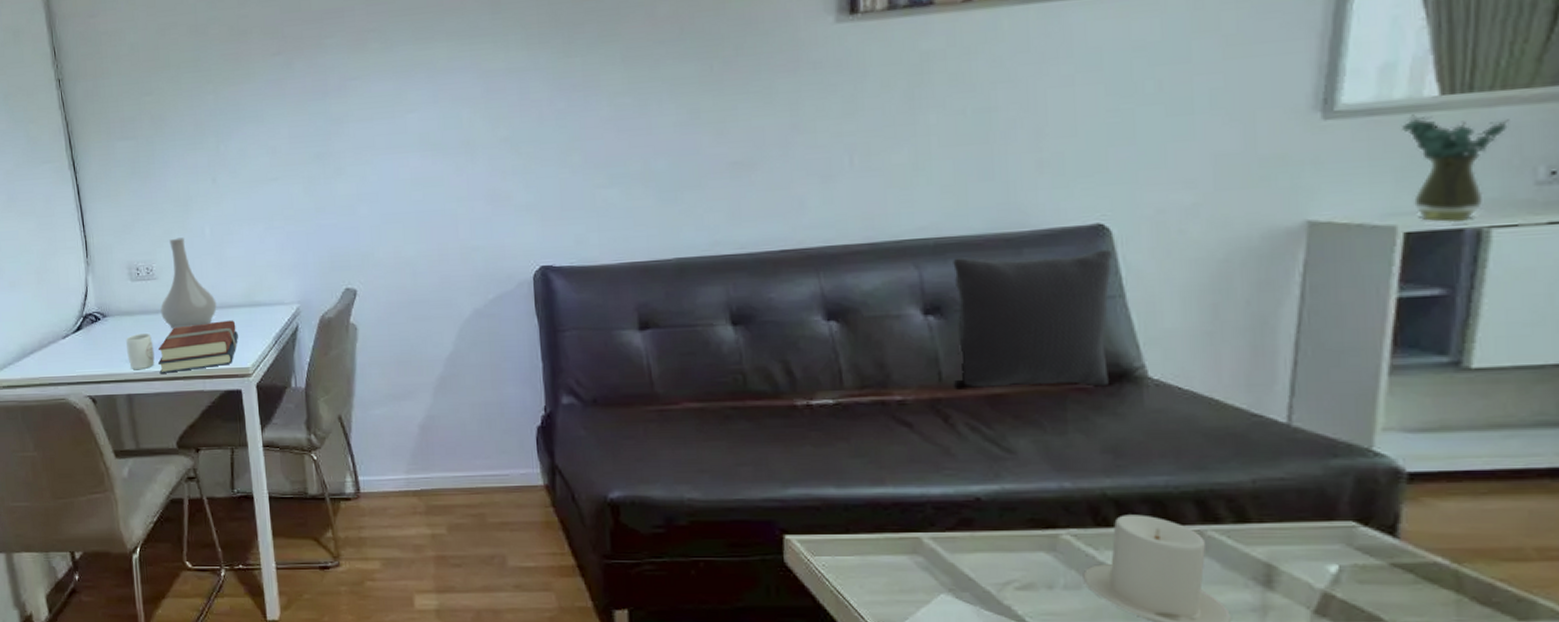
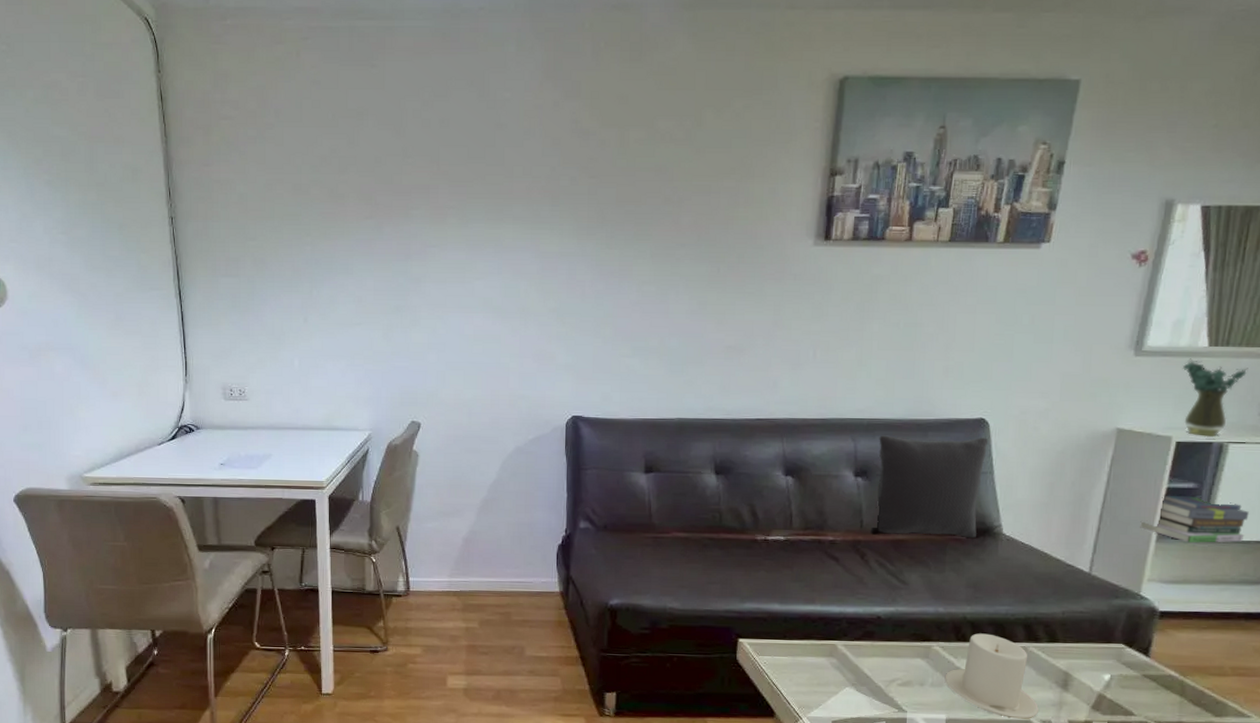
mug: present [125,332,155,370] -> none [215,445,241,477]
books: present [157,320,238,373] -> none [243,440,316,481]
vase: present [160,237,217,329] -> none [249,366,299,444]
books: none [1360,305,1537,373] -> present [1140,495,1249,543]

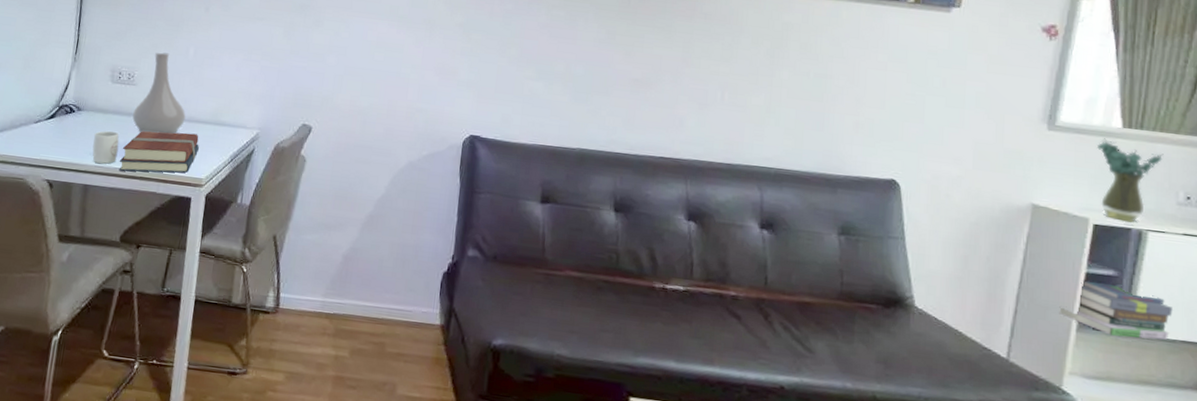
mug: none [215,445,241,477] -> present [92,131,119,164]
books: none [243,440,316,481] -> present [119,131,199,173]
vase: none [249,366,299,444] -> present [132,52,186,134]
pillow: present [870,435,989,539] -> none [774,187,900,309]

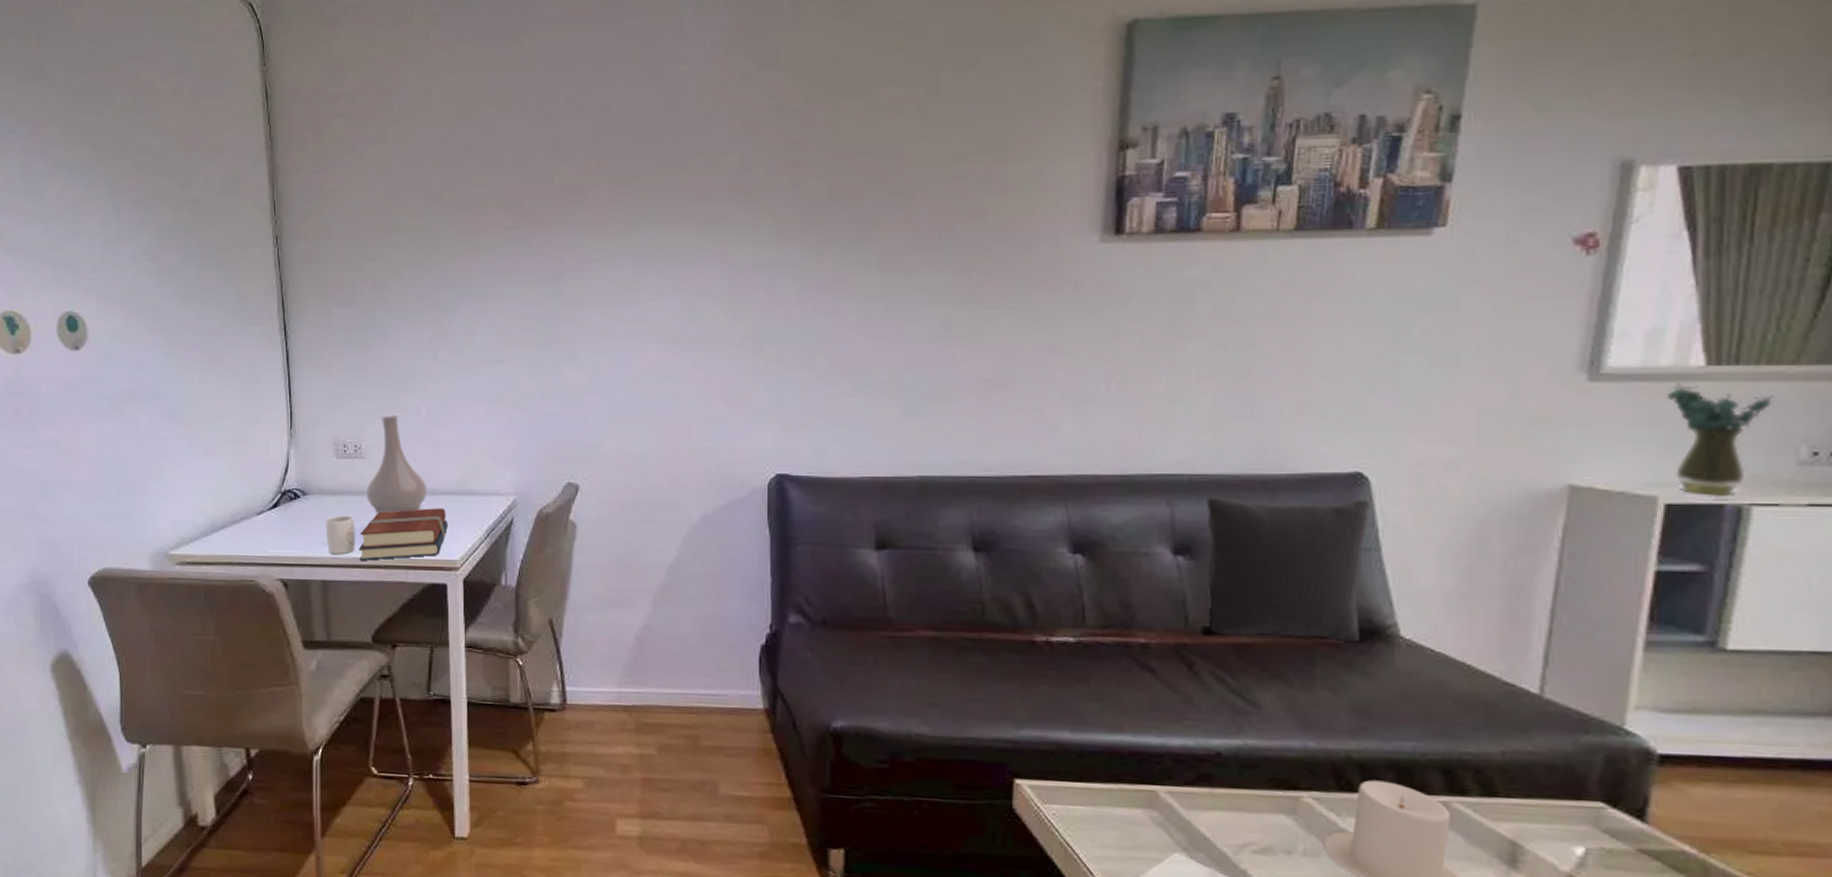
pillow: none [774,187,900,309] -> present [1199,497,1370,643]
books: present [1059,280,1173,340] -> none [1616,581,1794,654]

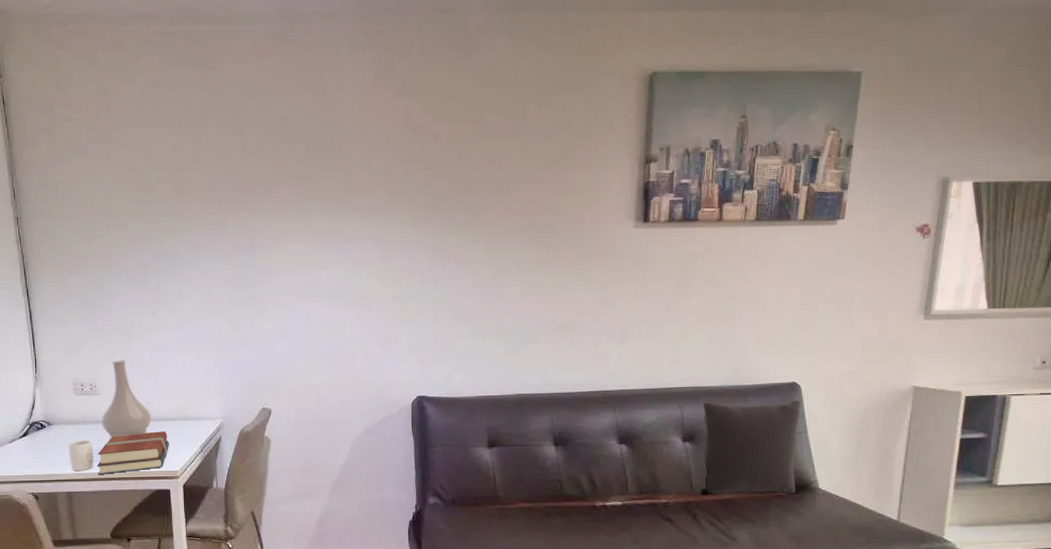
vase: present [1666,383,1774,498] -> none [966,320,1023,391]

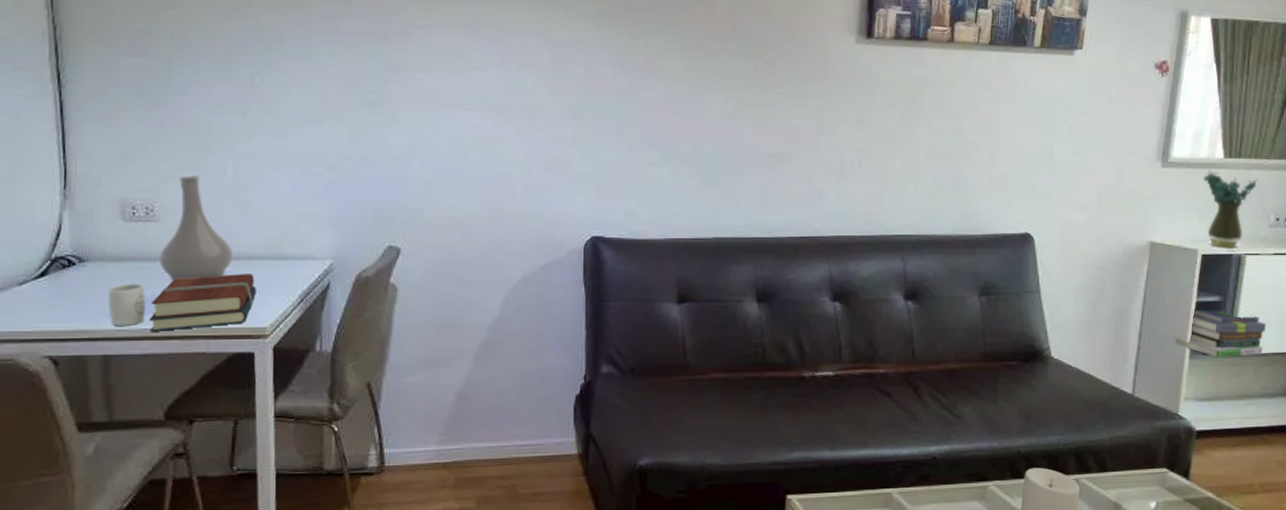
pillow: present [699,400,801,496] -> none [922,253,1034,365]
books: none [939,444,1032,488] -> present [1175,309,1266,358]
vase: none [966,320,1023,391] -> present [1203,170,1258,250]

